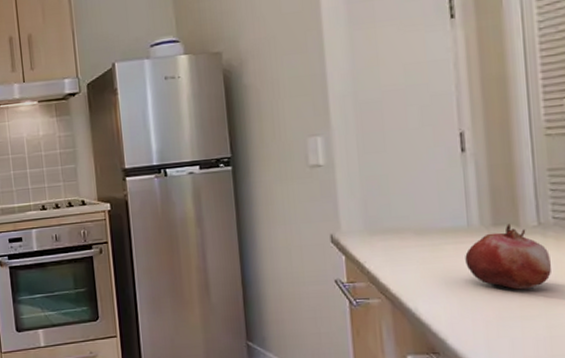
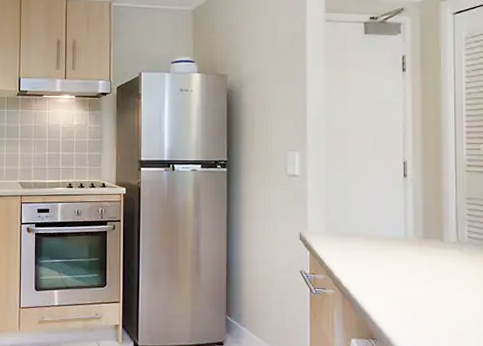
fruit: present [465,223,551,290] -> none [401,238,464,293]

